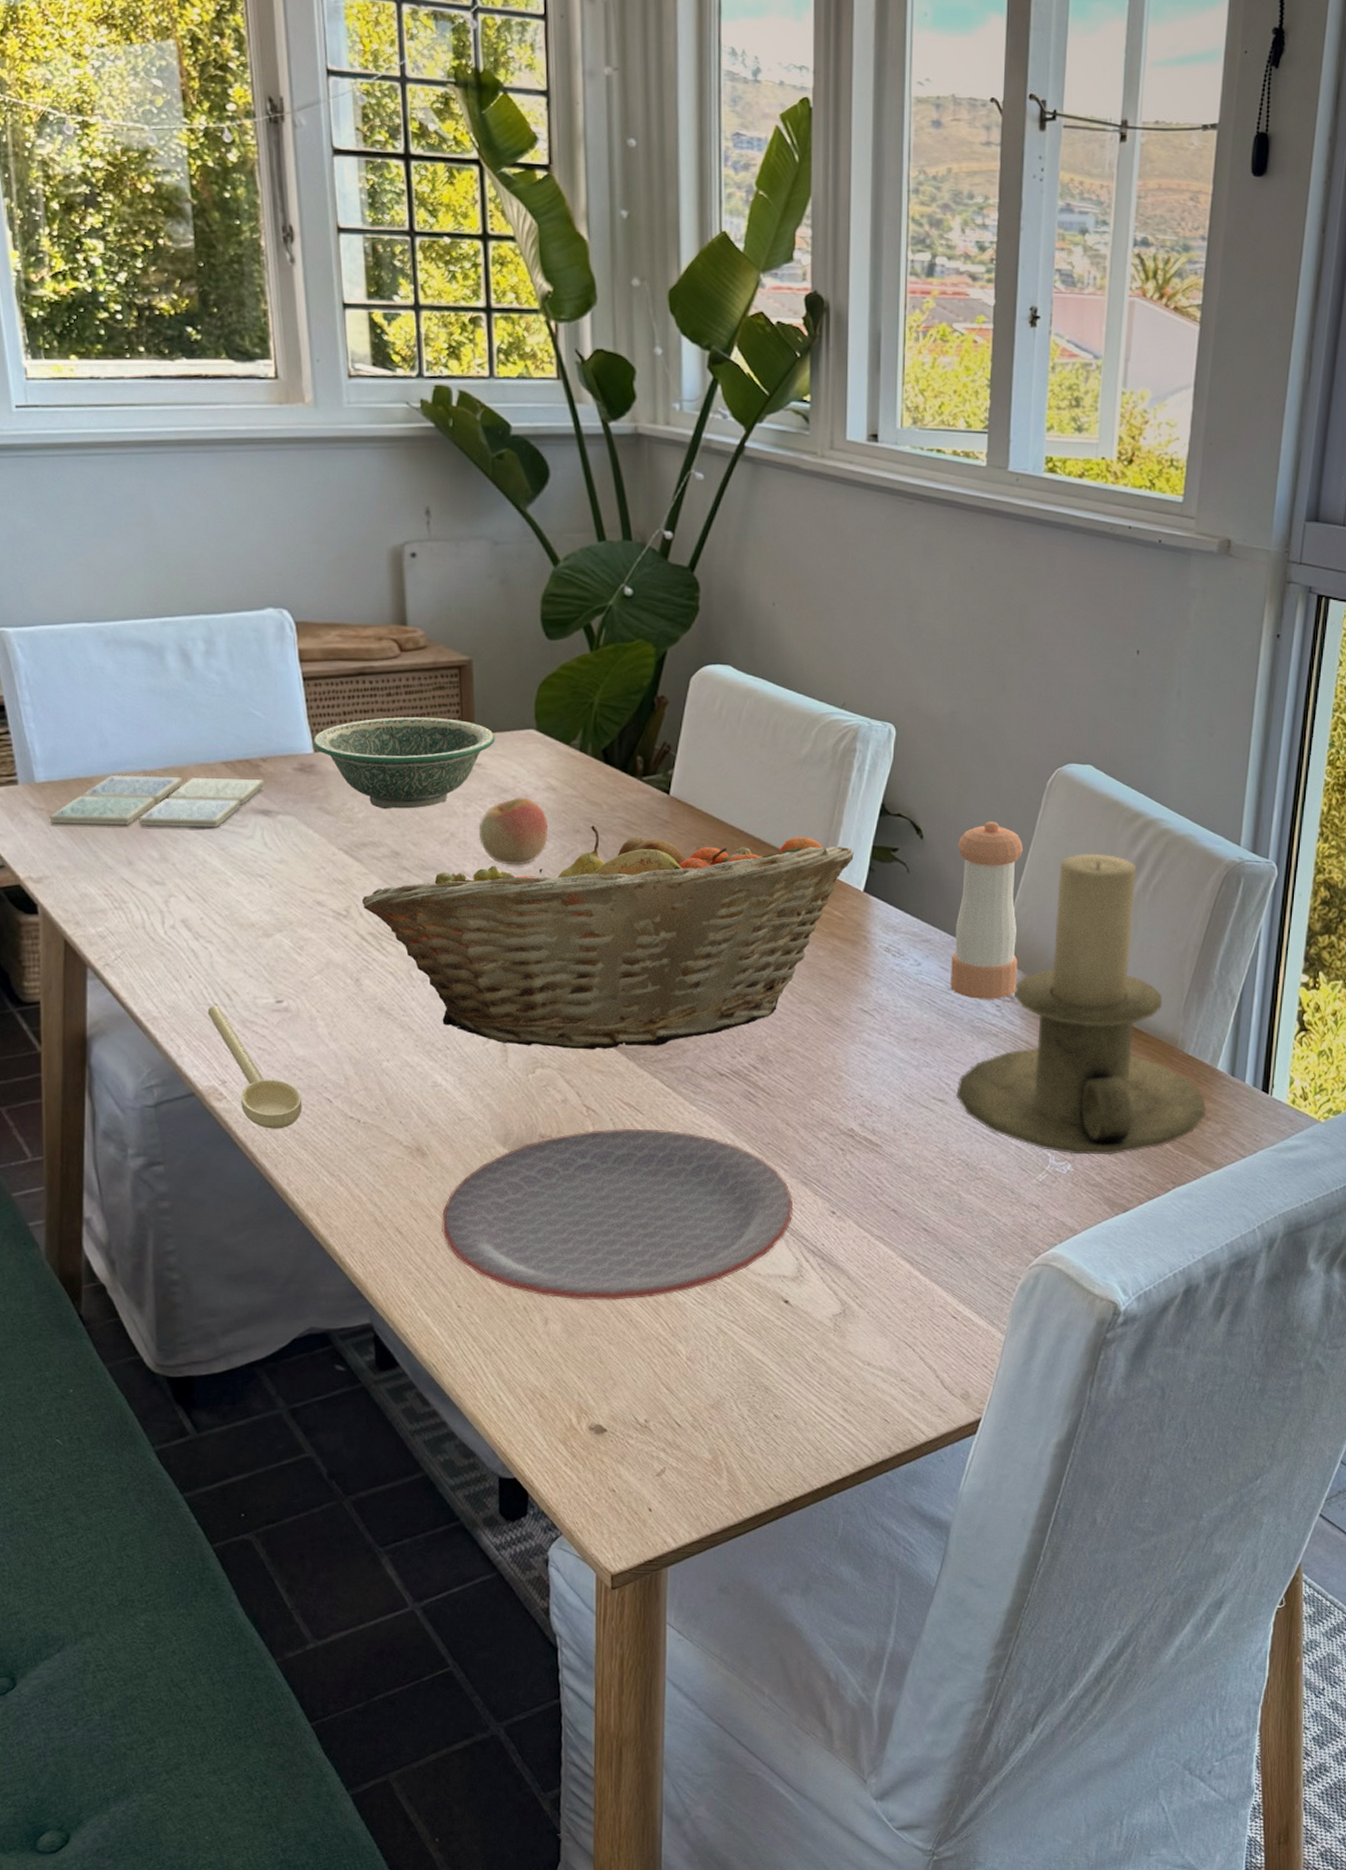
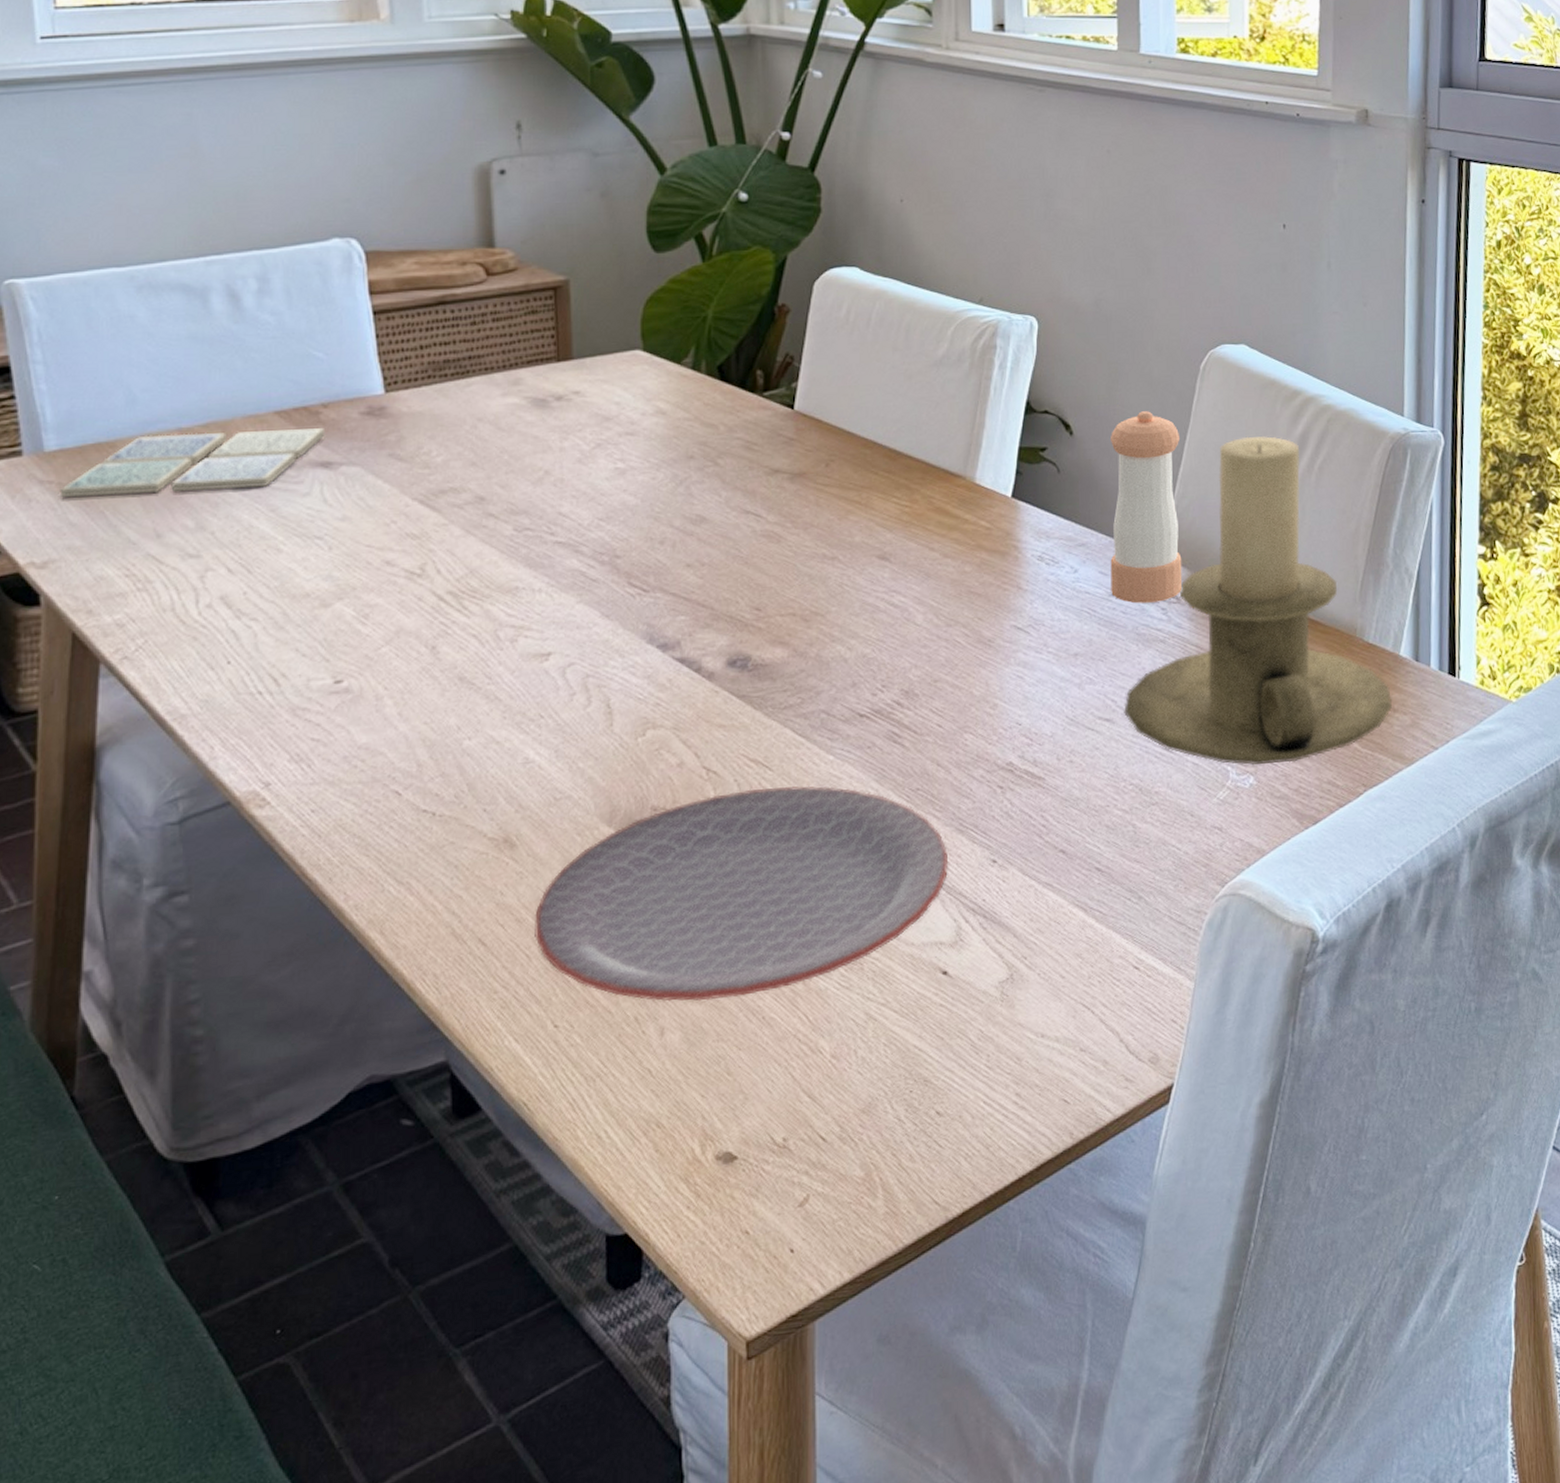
spoon: present [207,1005,302,1129] -> none [249,693,365,836]
bowl: present [313,717,495,810] -> none [383,345,596,451]
fruit basket: present [361,825,855,1050] -> none [439,442,1000,705]
apple: present [478,797,548,866] -> none [577,424,658,501]

